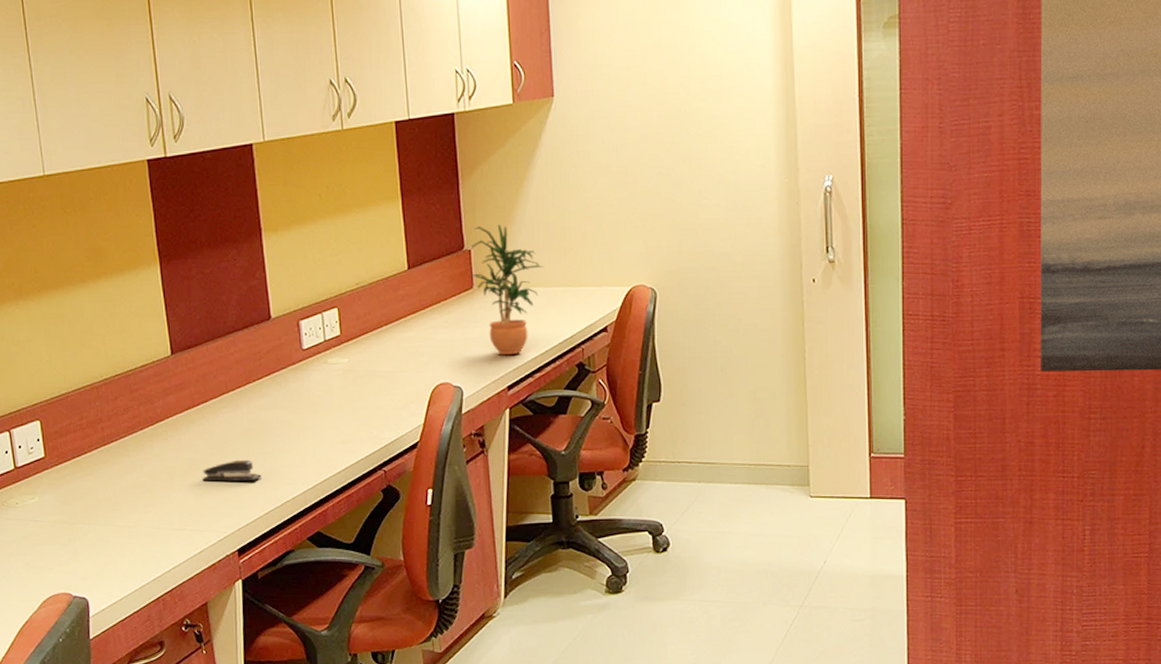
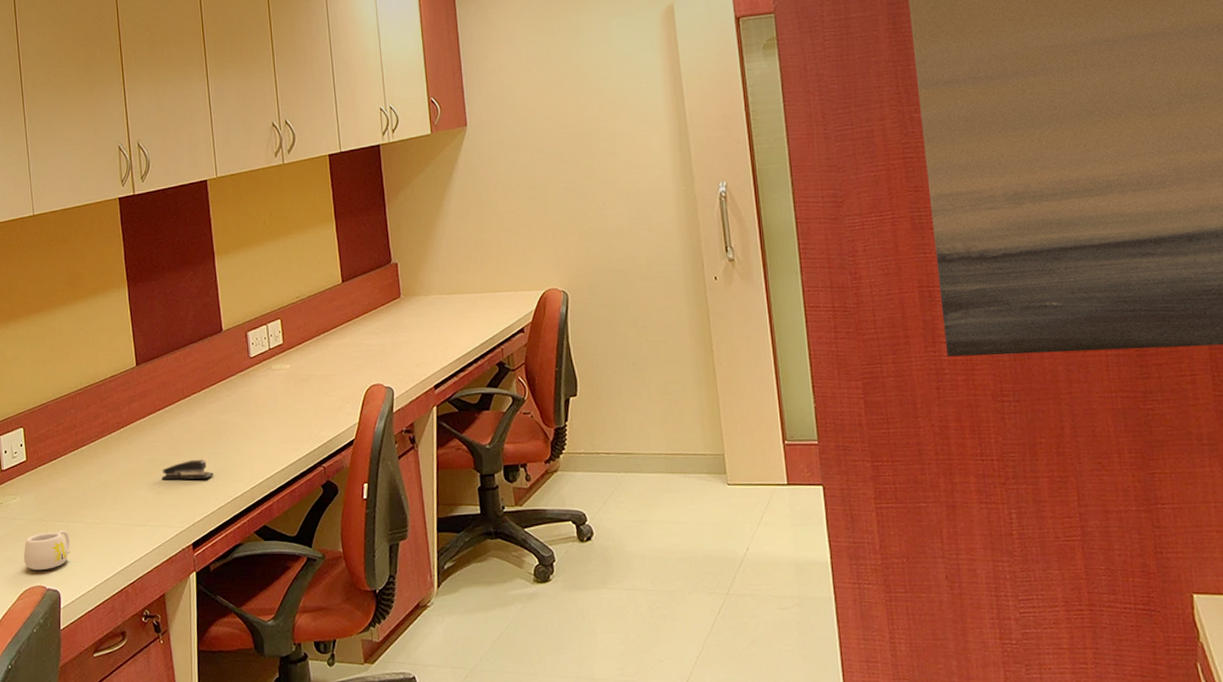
mug: none [44,534,98,577] -> present [23,530,70,571]
potted plant: present [470,224,544,356] -> none [397,239,464,358]

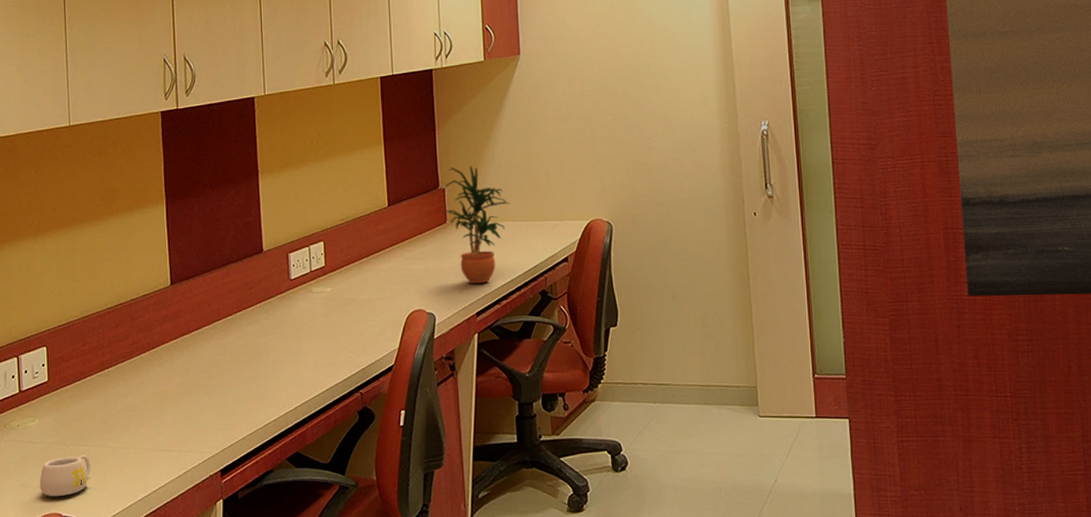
stapler: present [161,459,214,480] -> none [192,383,246,404]
potted plant: none [397,239,464,358] -> present [444,166,511,284]

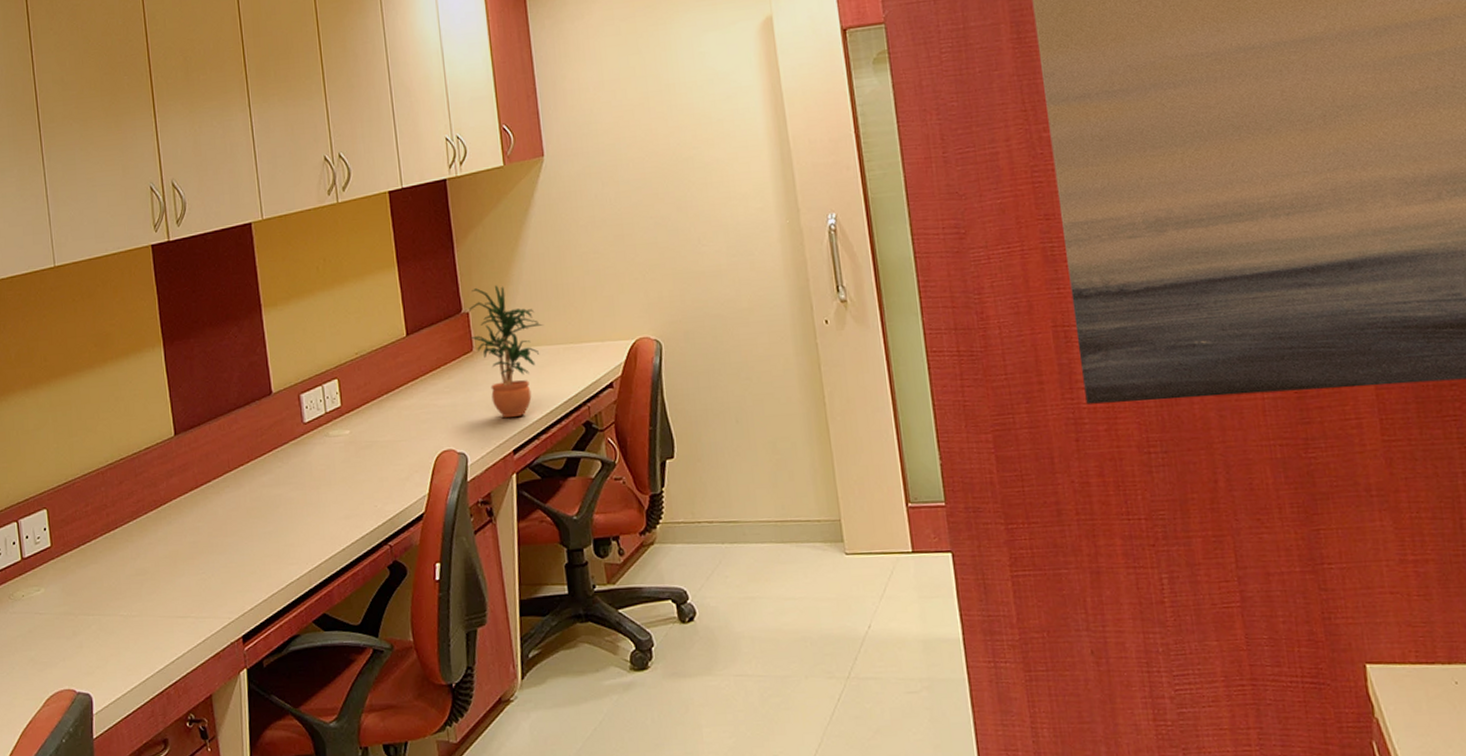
mug: present [39,455,90,497] -> none [49,625,102,672]

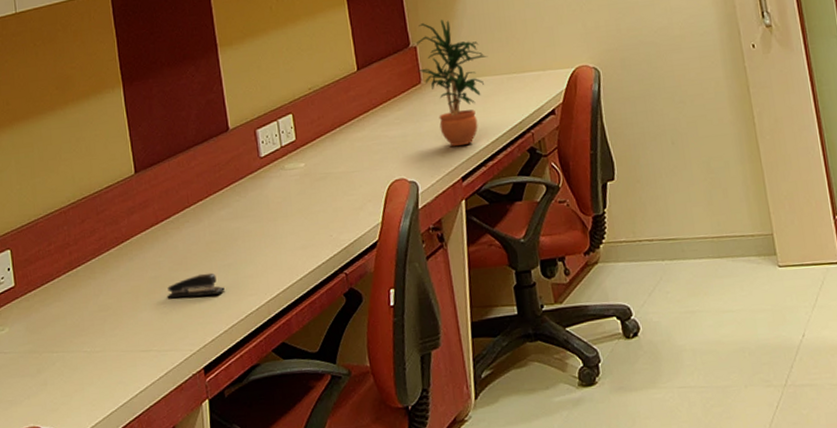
stapler: none [206,540,265,565] -> present [167,272,225,299]

